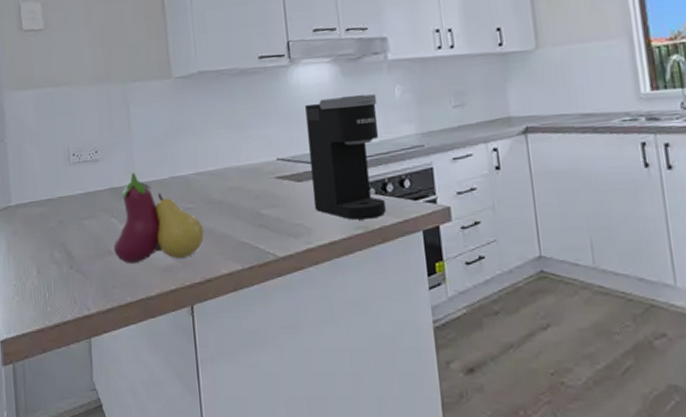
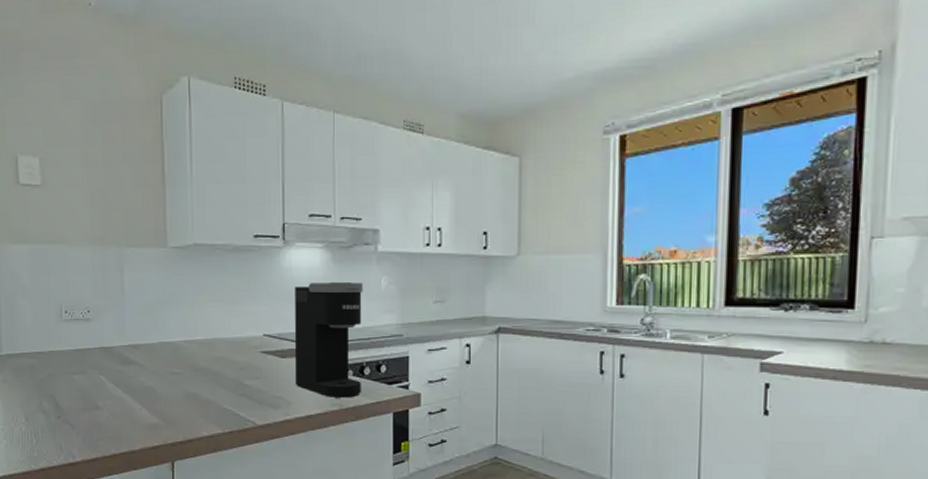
fruit: present [114,173,205,263] -> none [101,335,189,419]

